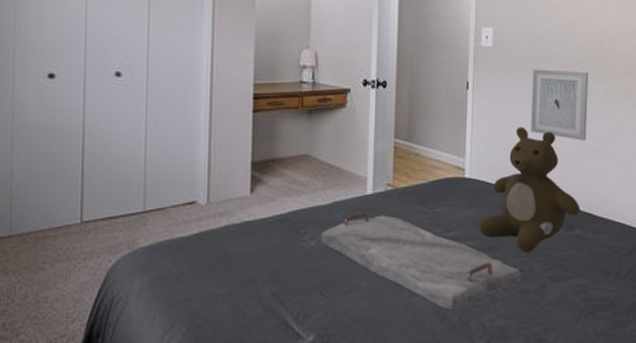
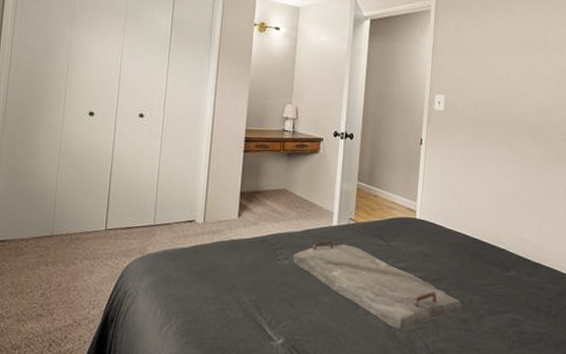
teddy bear: present [479,127,580,252] -> none [426,179,516,286]
wall art: present [531,69,589,141] -> none [474,131,527,195]

